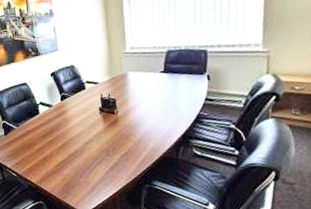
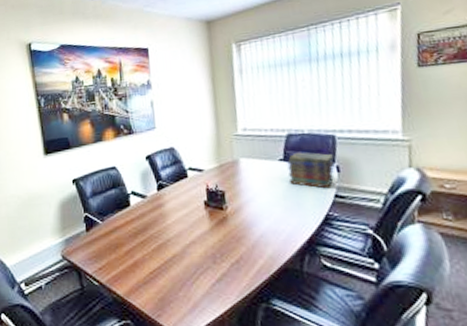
book stack: none [167,65,206,94] -> present [287,152,335,189]

